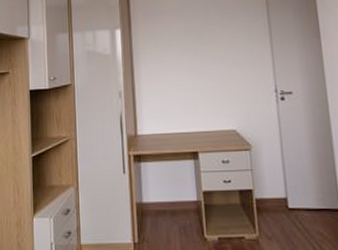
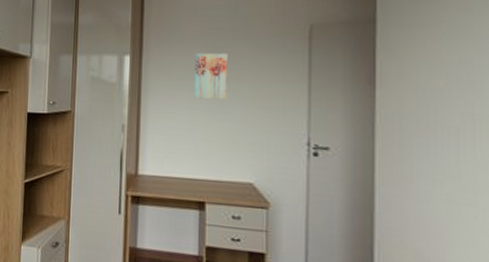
wall art: none [177,21,207,63] -> present [194,54,228,101]

